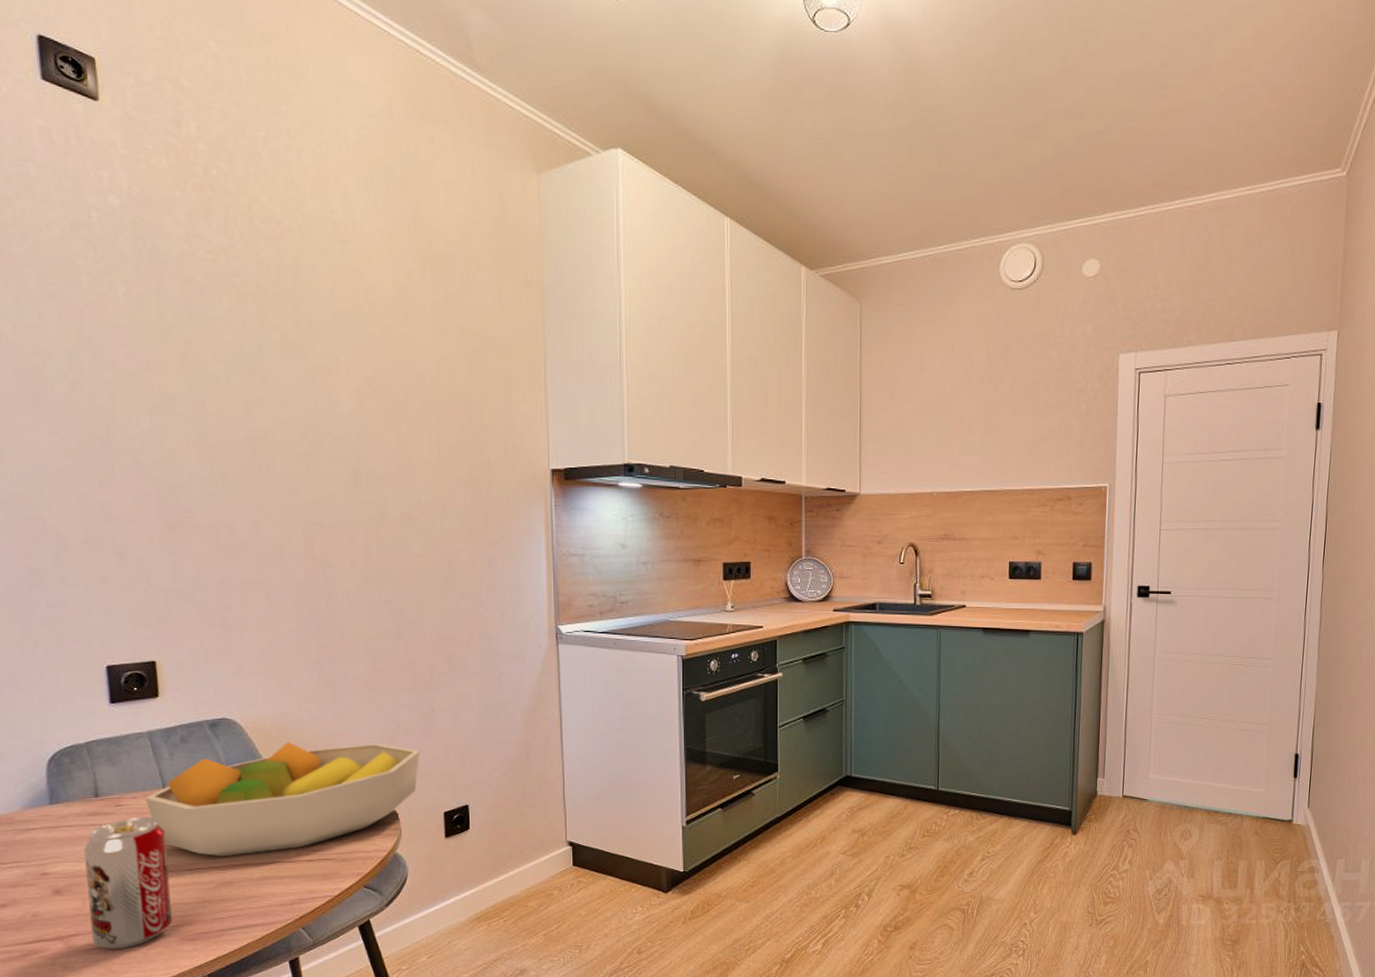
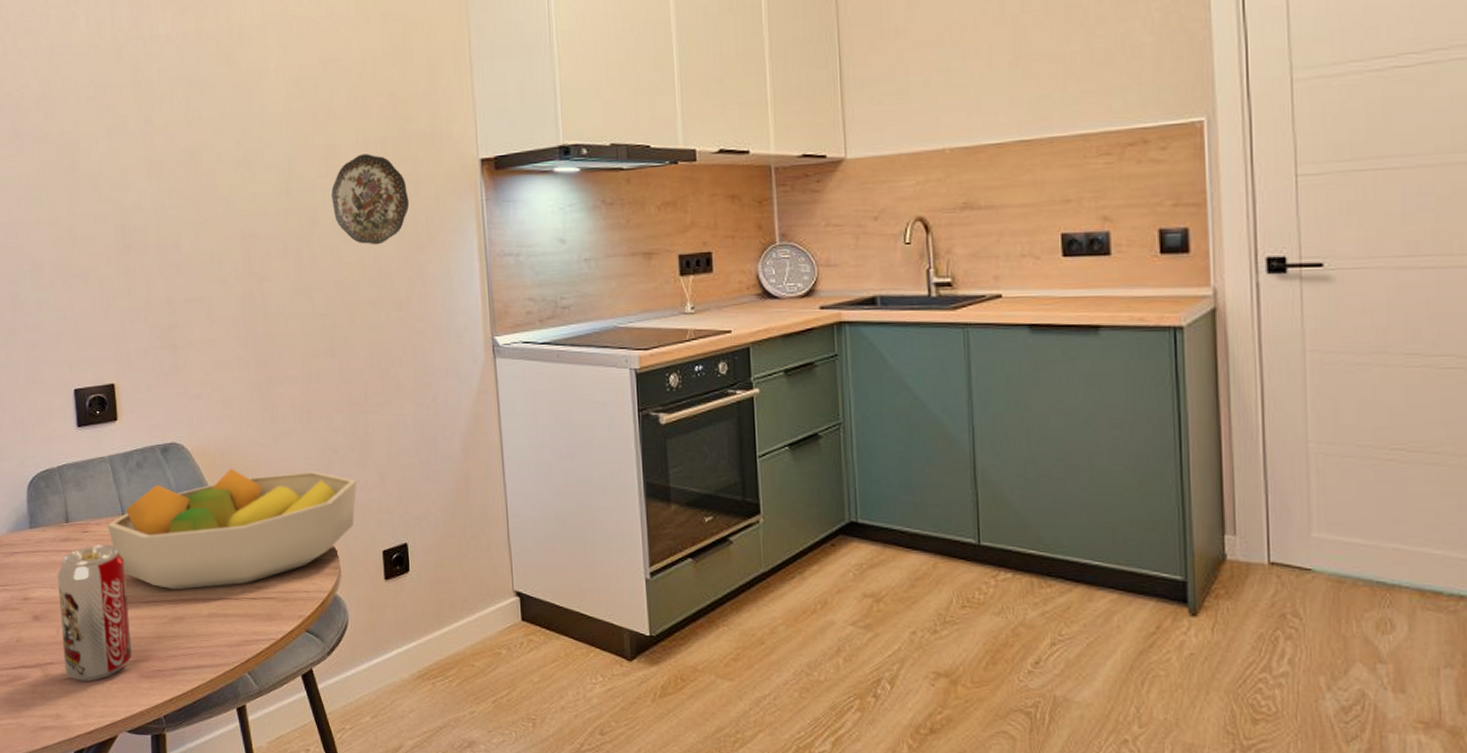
decorative plate: none [402,456,481,540] -> present [331,154,410,245]

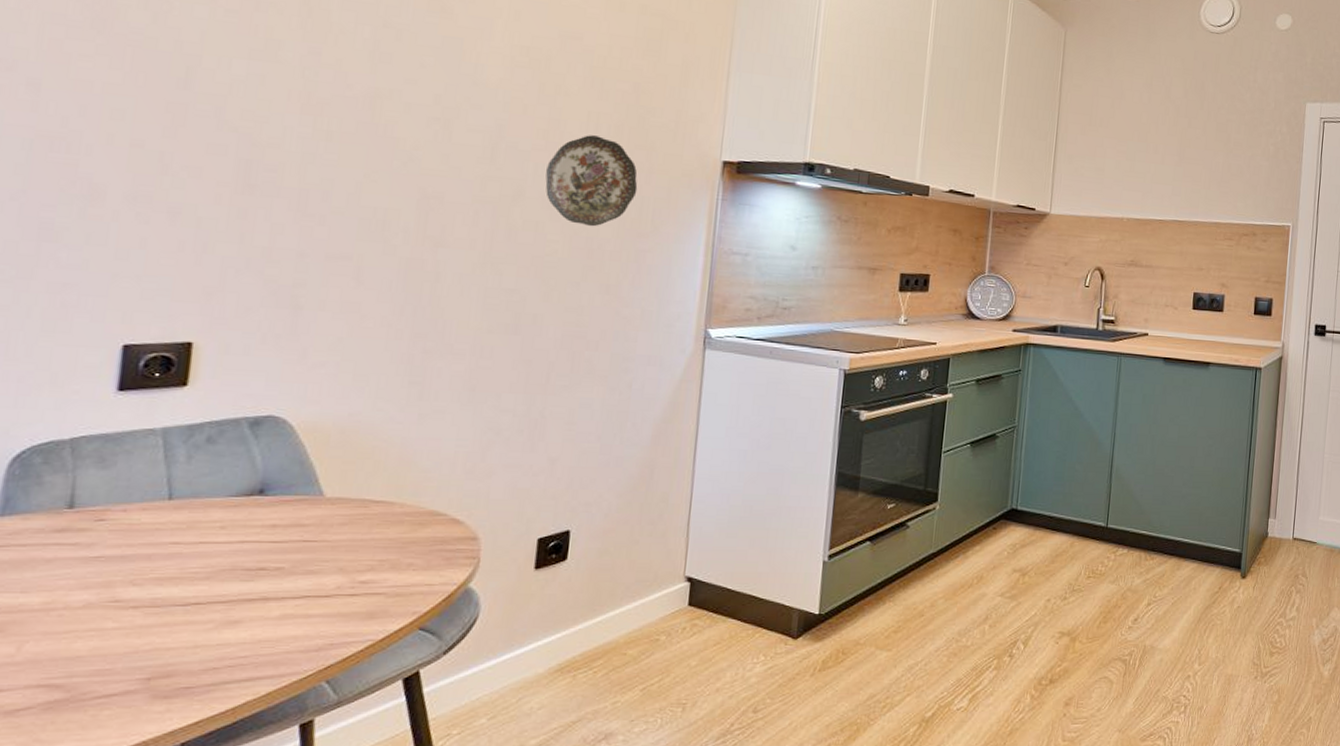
beverage can: present [57,544,132,682] -> none [19,535,160,710]
fruit bowl: present [107,468,357,590] -> none [139,447,520,589]

